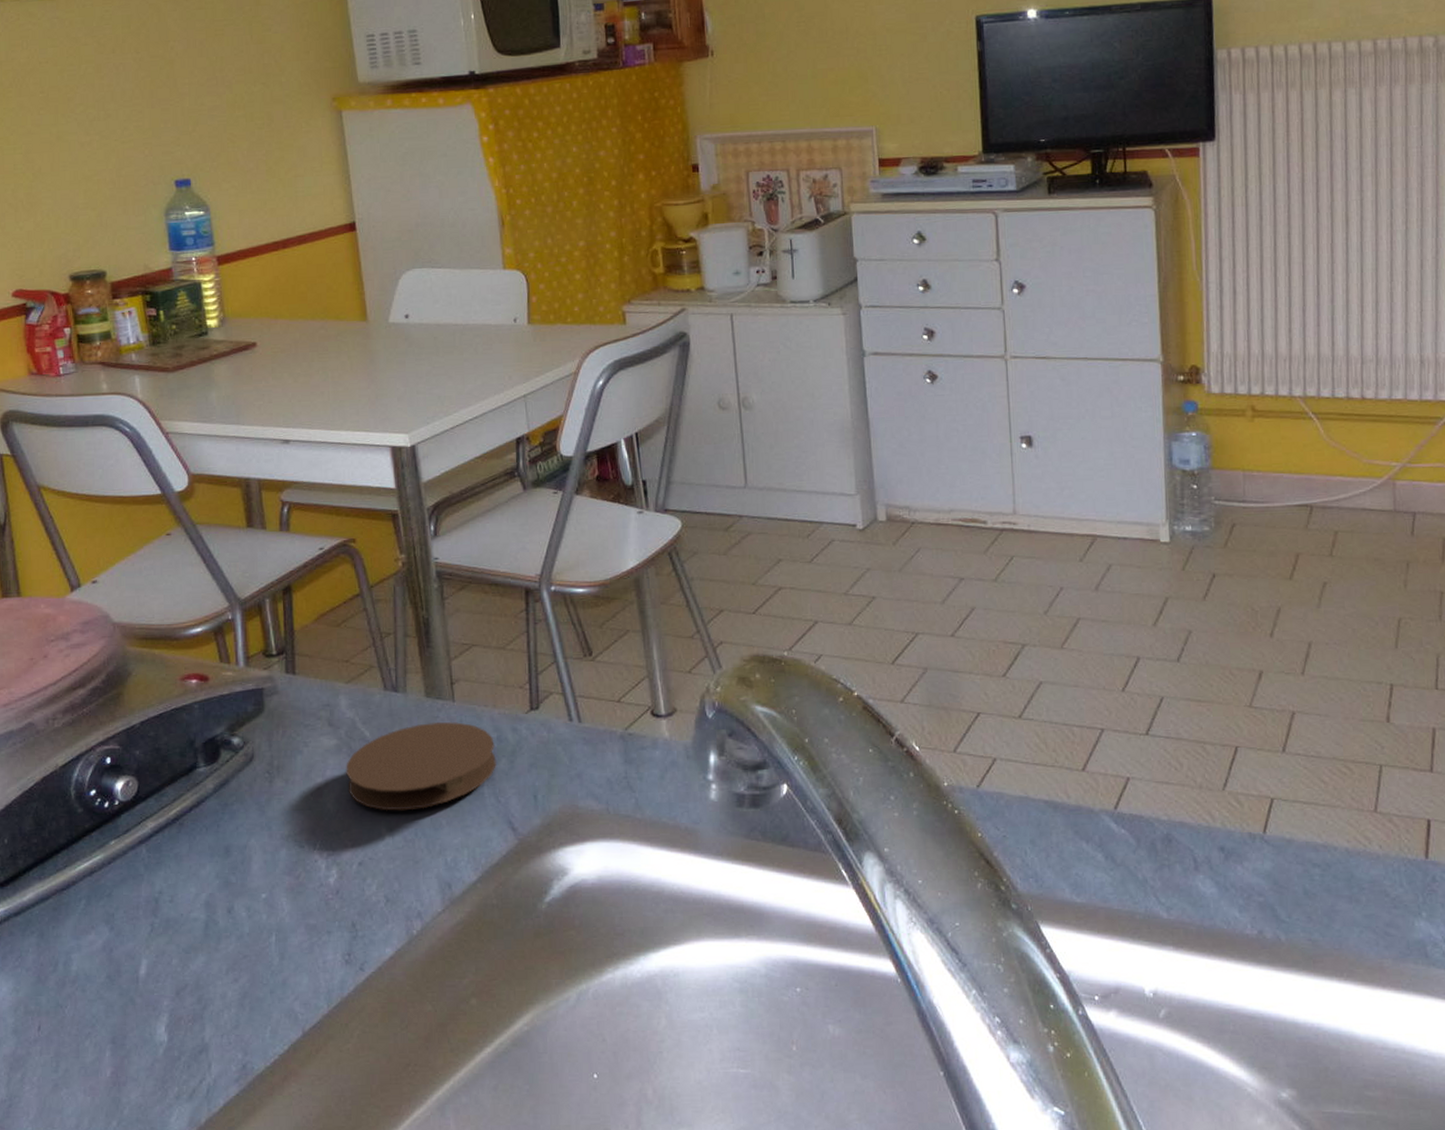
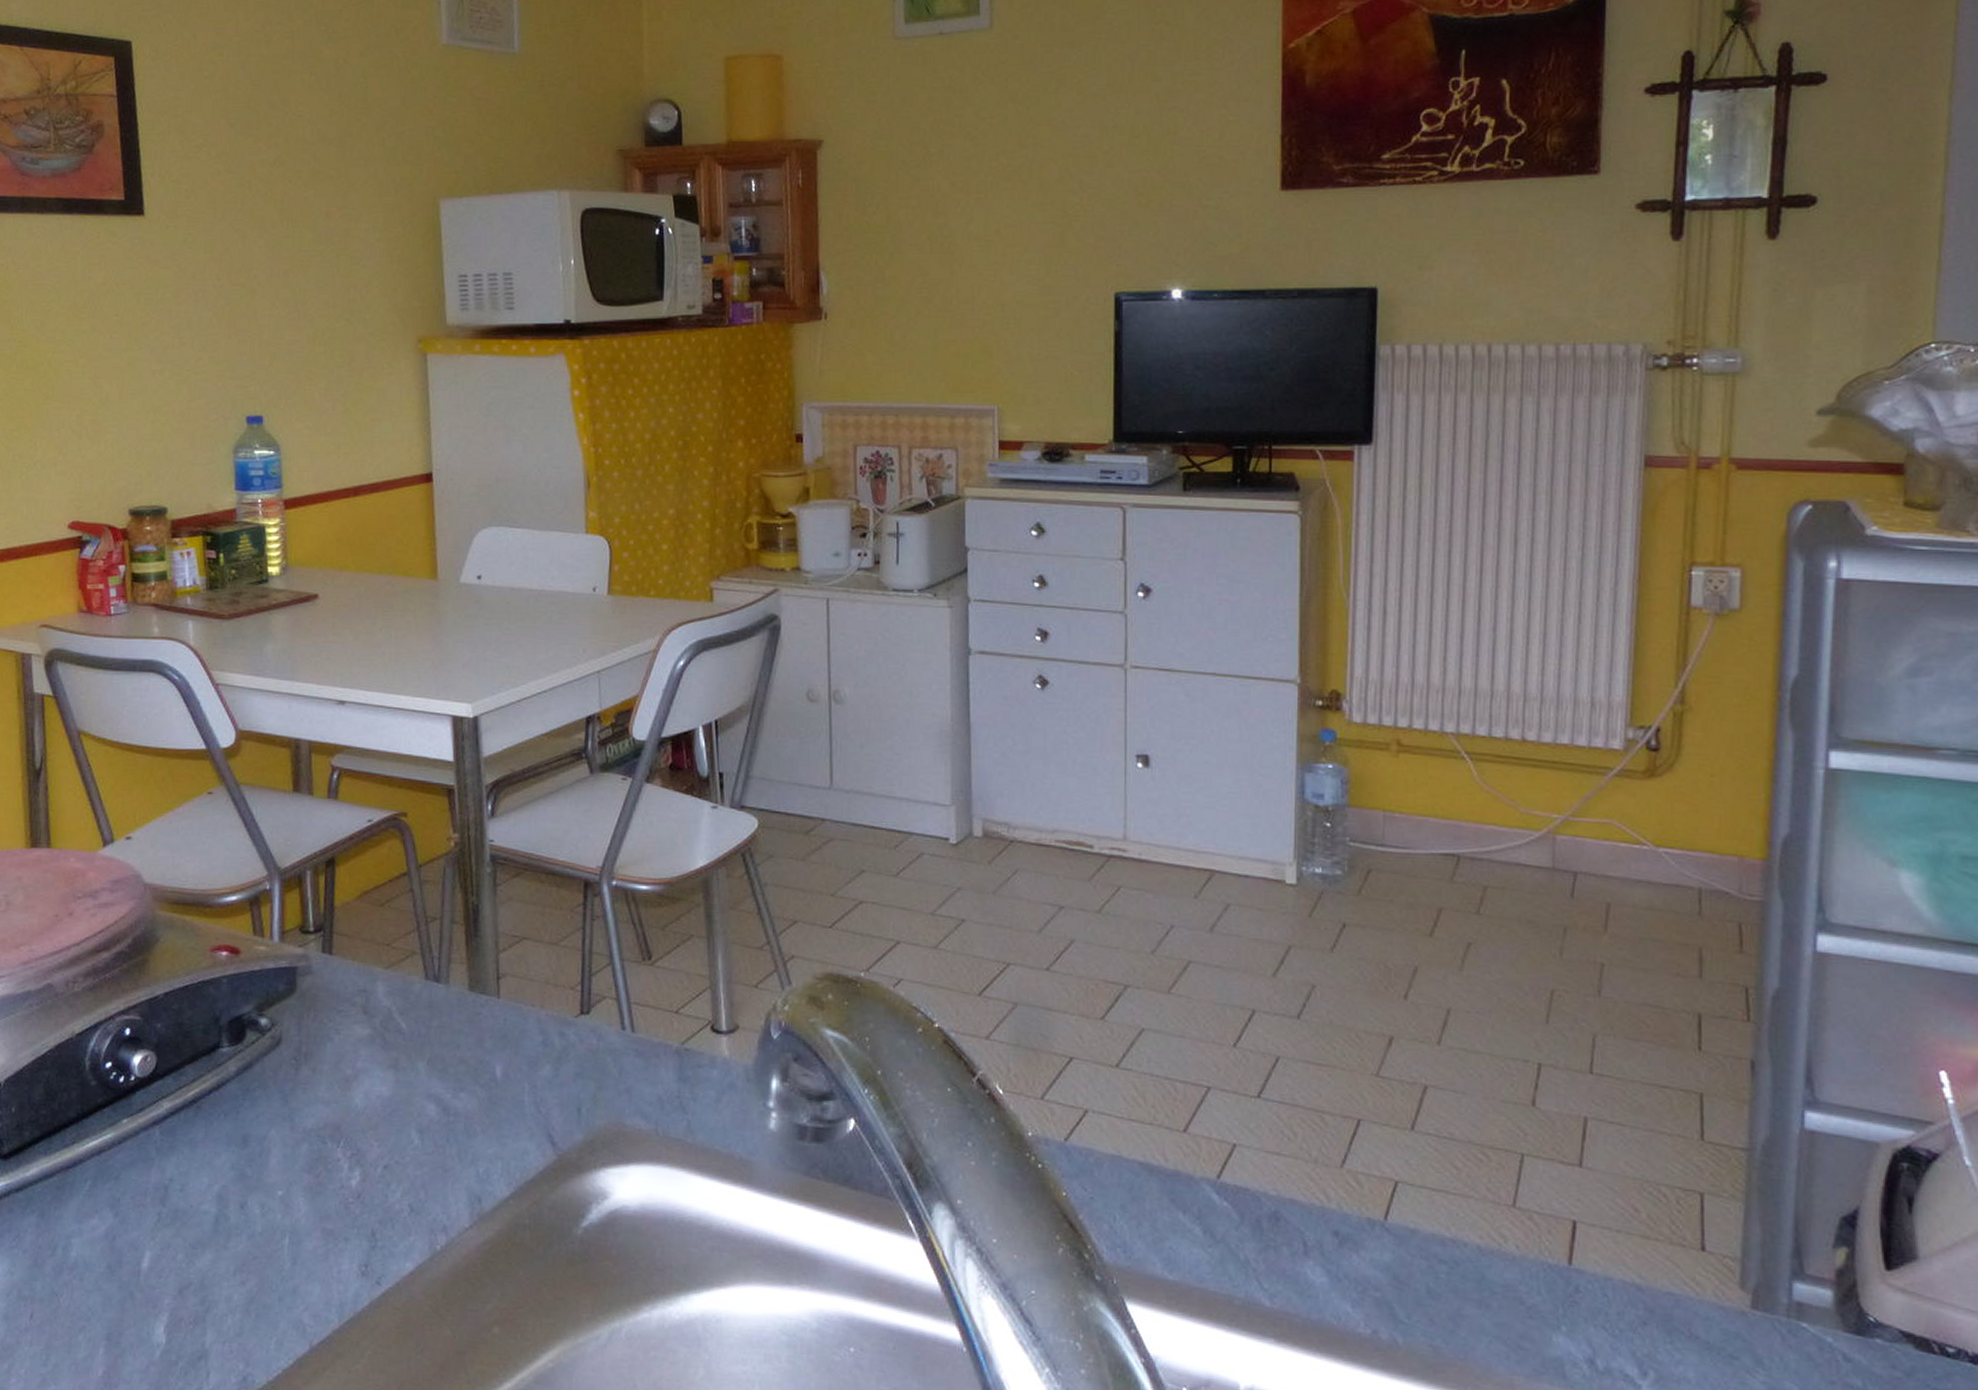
coaster: present [346,721,496,811] -> none [378,1019,540,1113]

